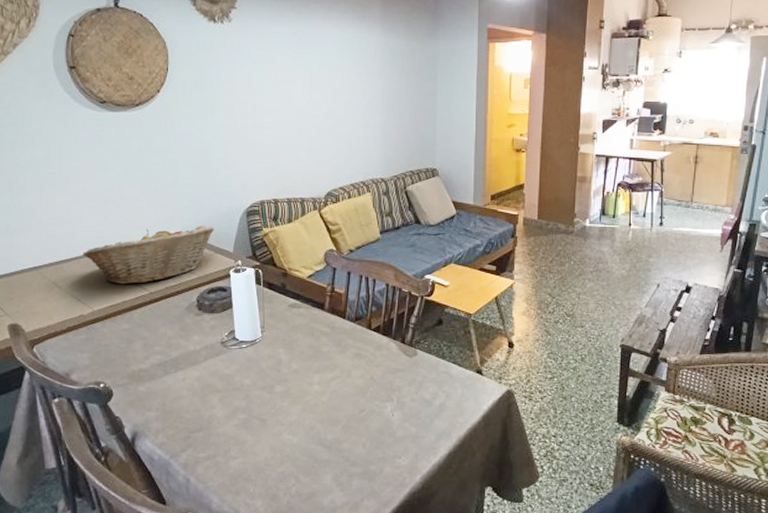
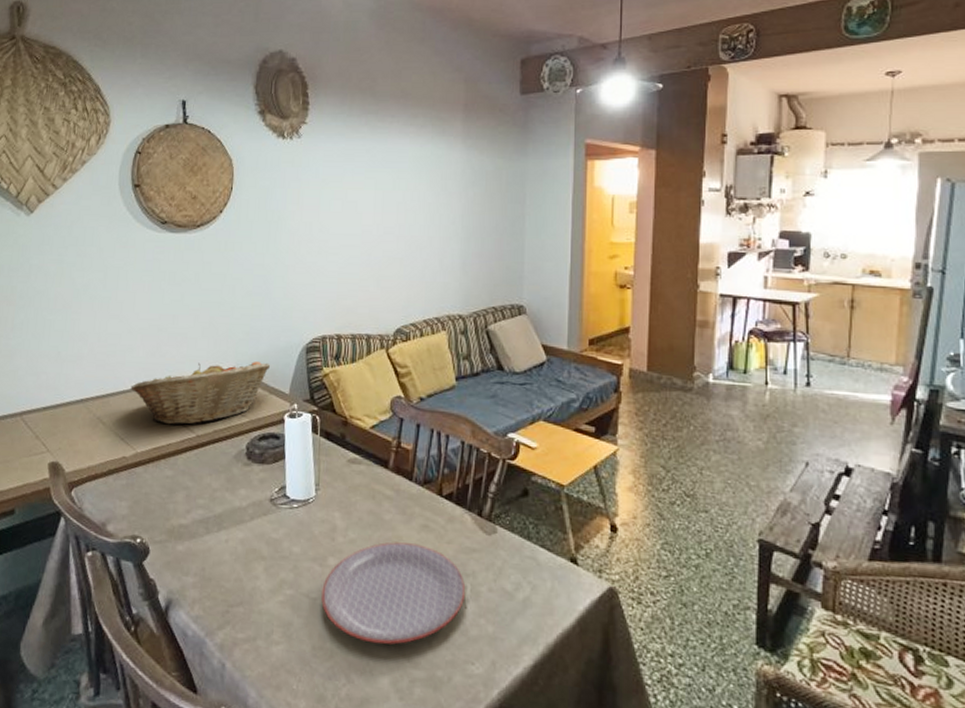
plate: none [271,369,393,450] -> present [321,542,466,645]

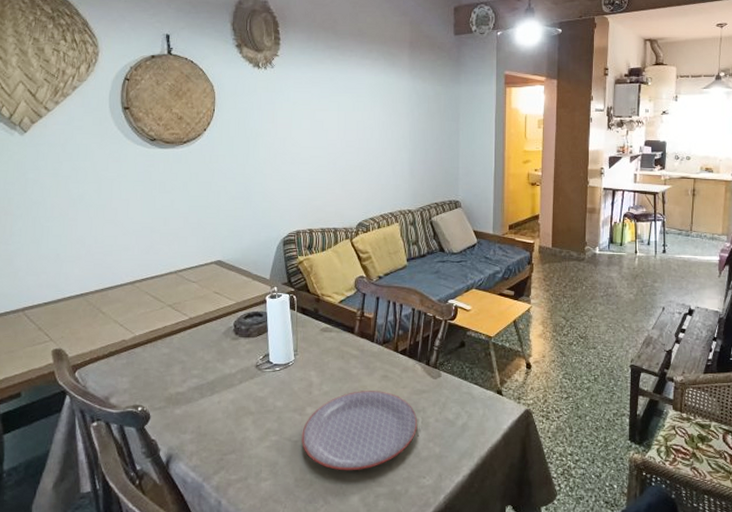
fruit basket: present [130,362,270,425] -> none [127,254,252,311]

